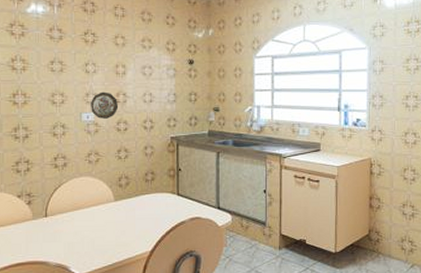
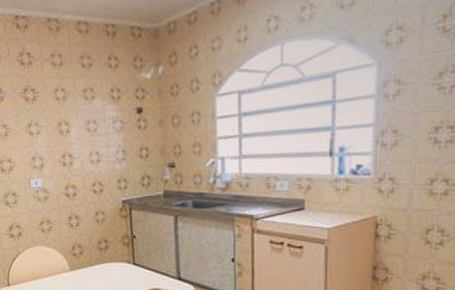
decorative plate: present [91,91,119,119] -> none [37,154,66,184]

